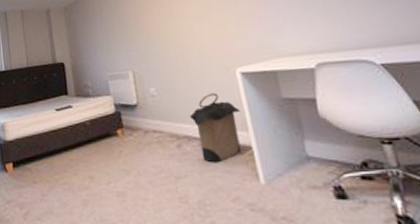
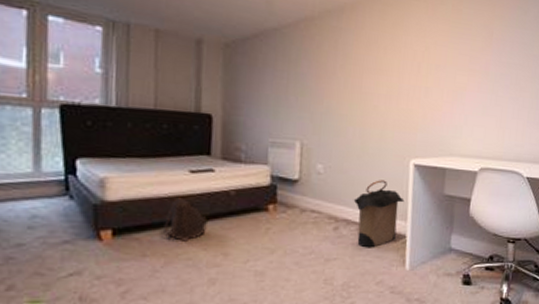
backpack: none [45,131,75,168] -> present [164,196,209,241]

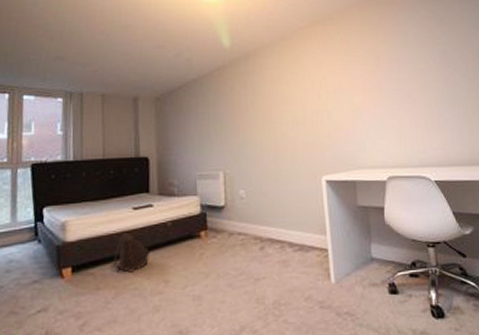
laundry hamper: present [353,180,405,248] -> none [274,198,322,265]

